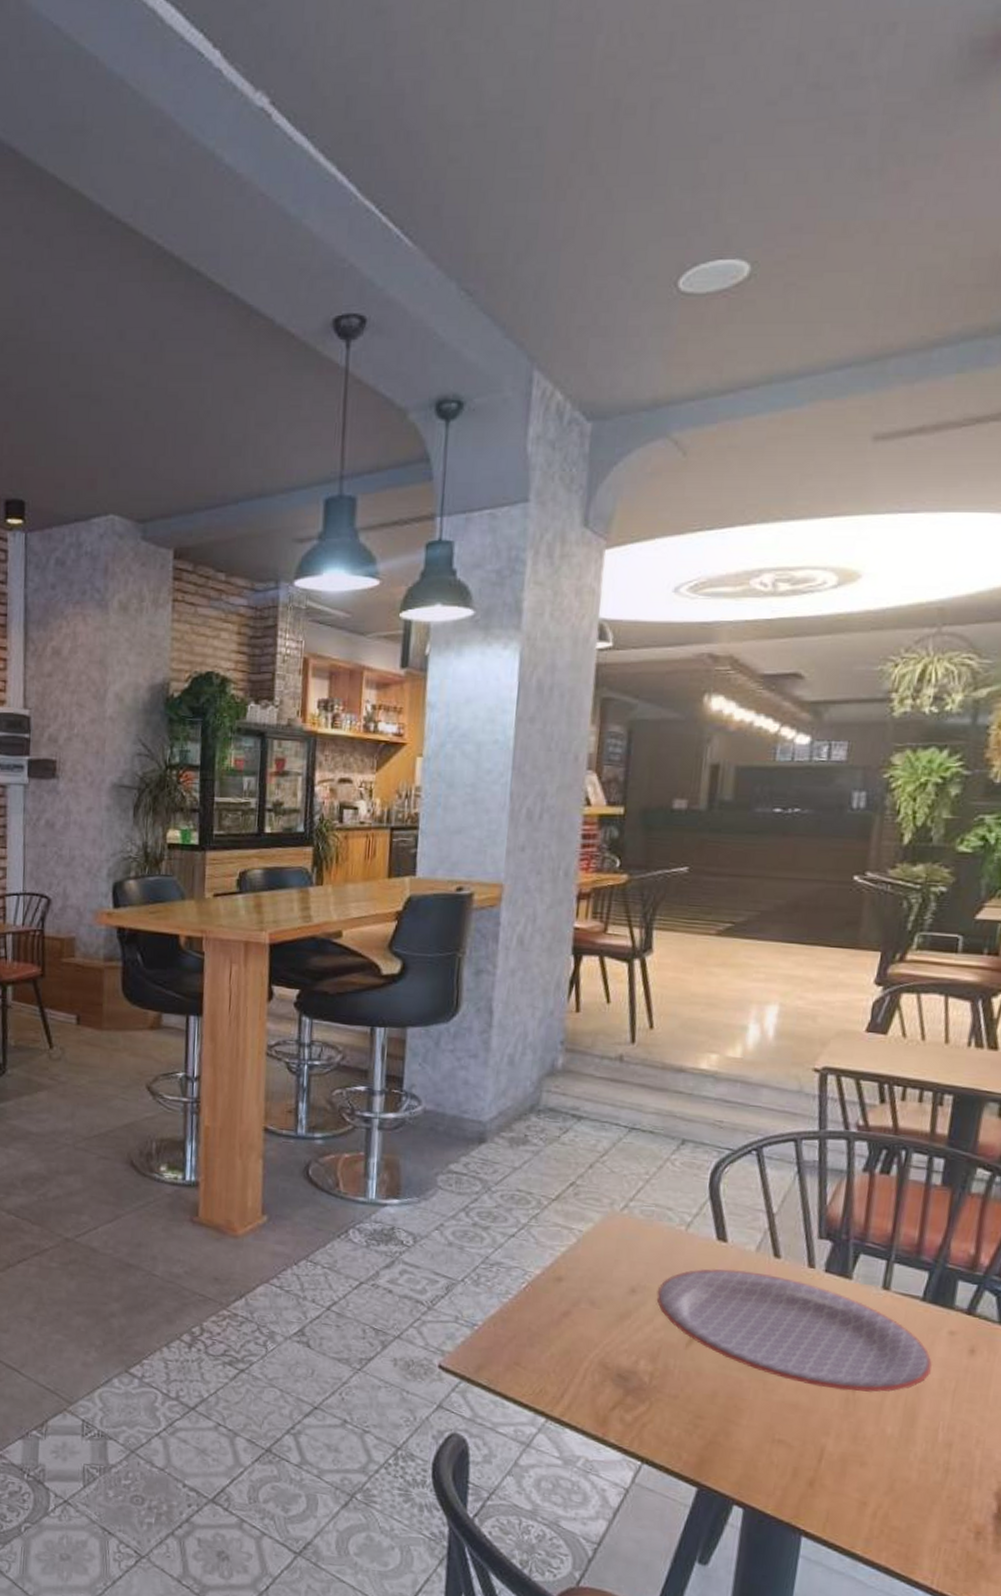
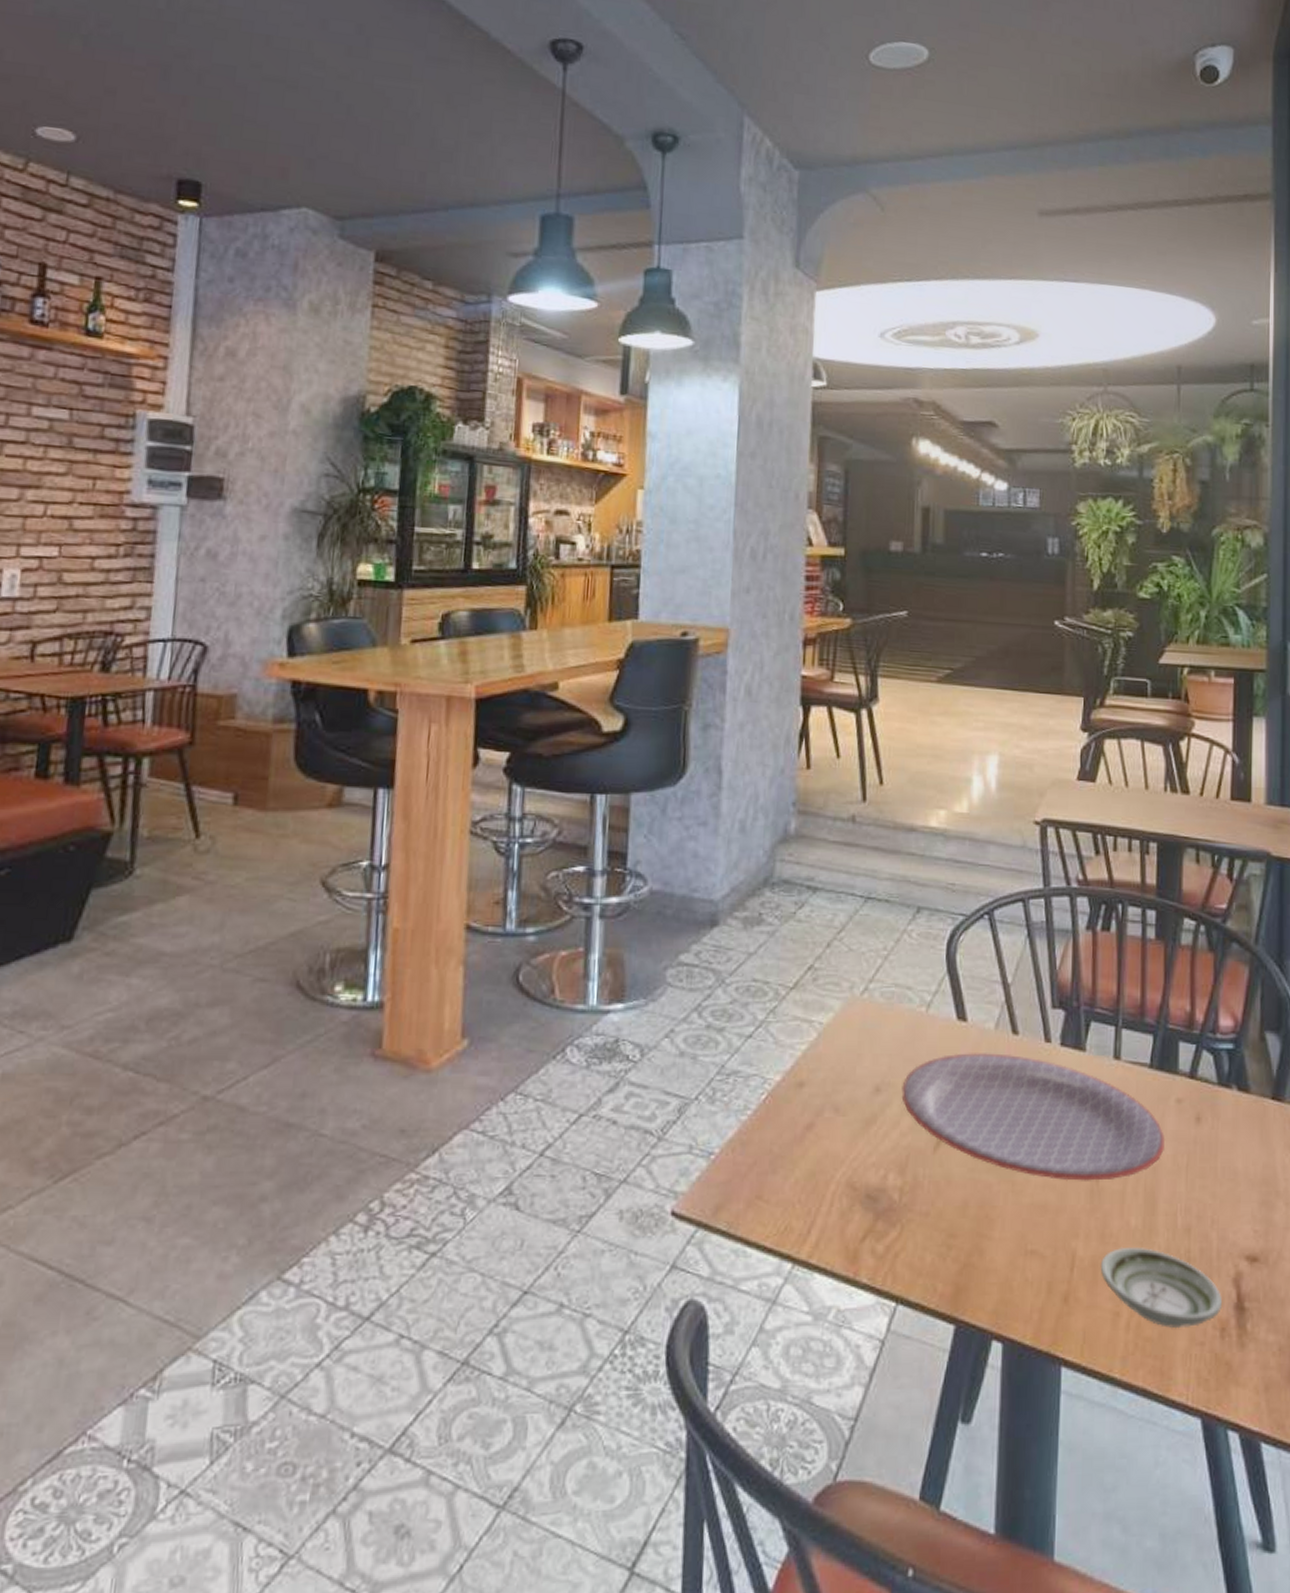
saucer: none [849,1450,981,1526] -> present [1100,1248,1223,1329]

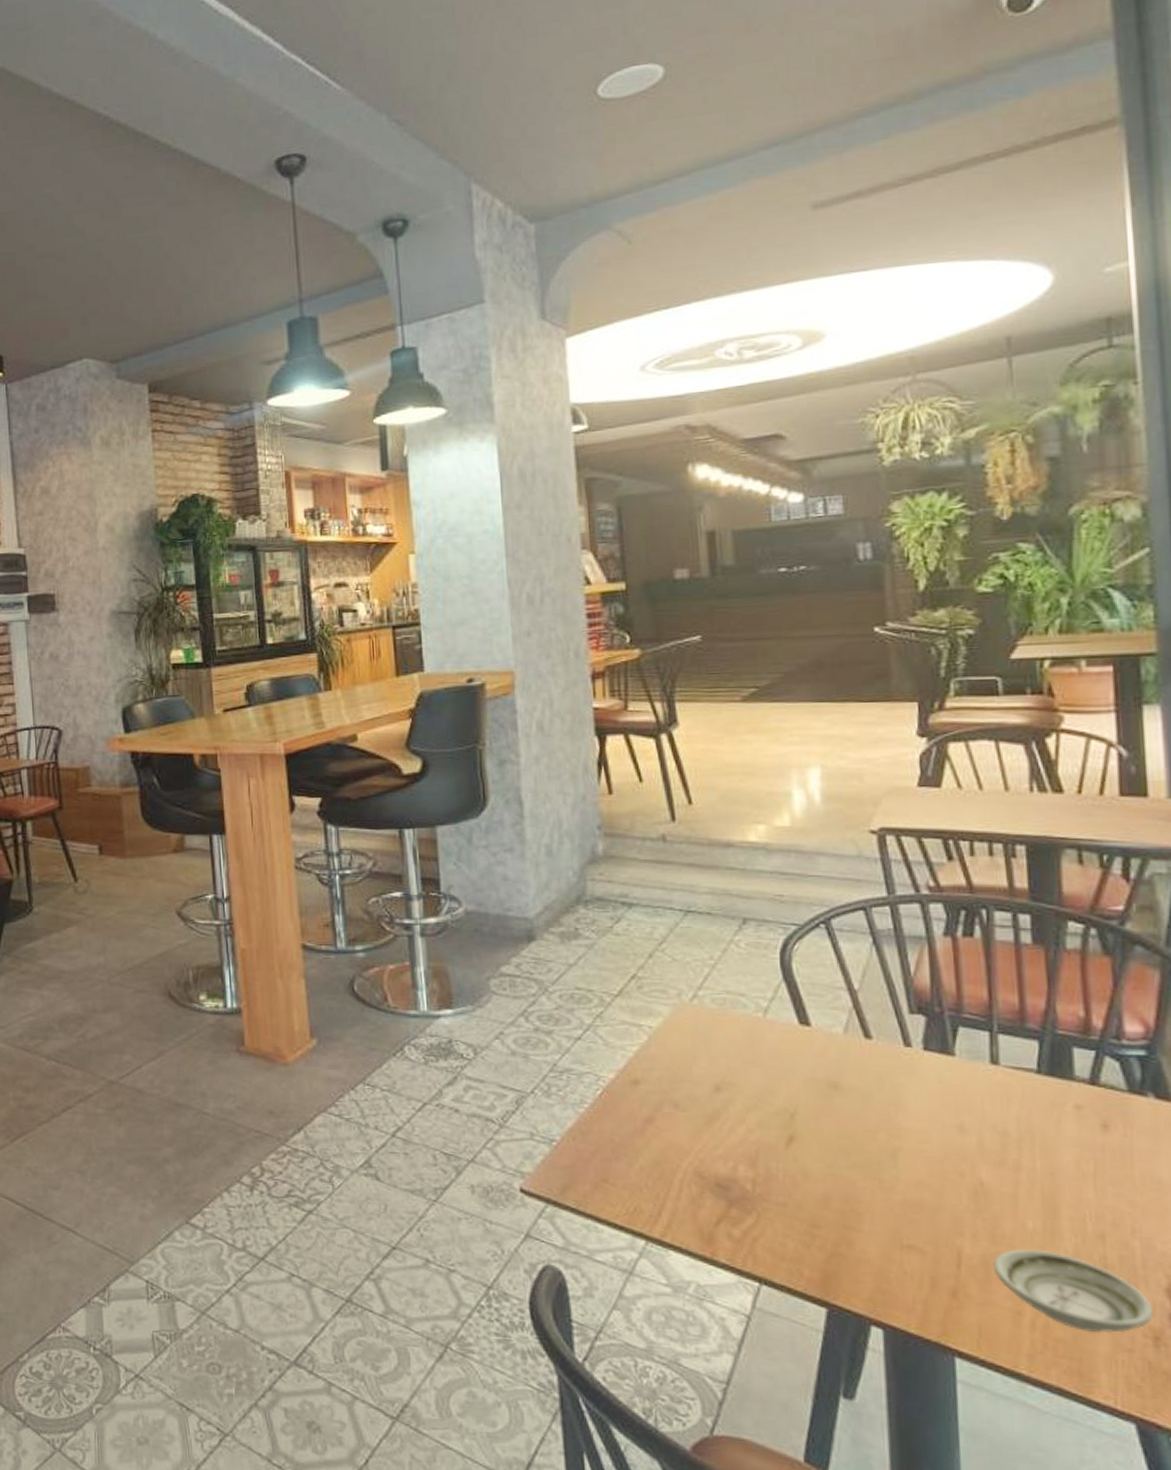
plate: present [901,1053,1166,1181] -> none [744,1056,1064,1183]

